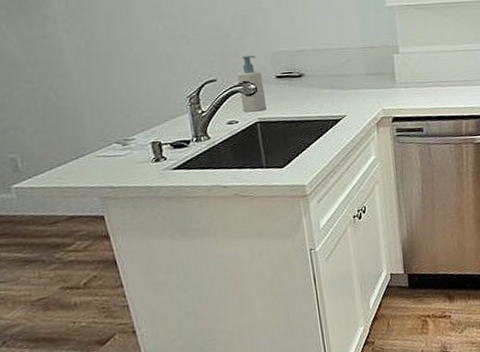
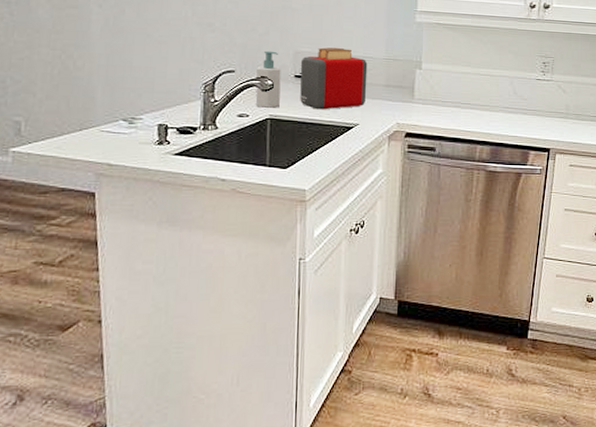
toaster: none [279,42,349,107] -> present [300,47,368,110]

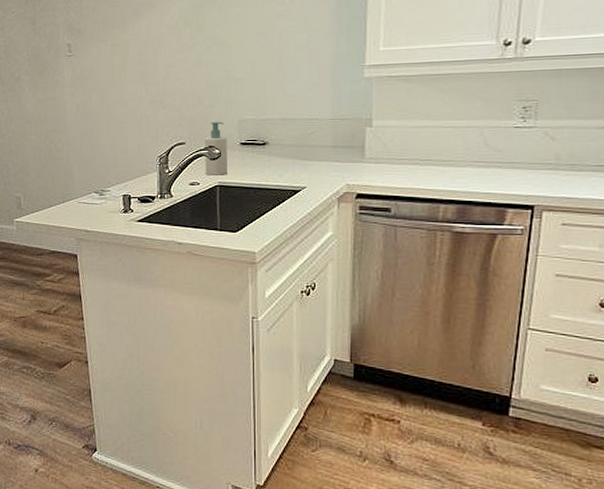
toaster: present [300,47,368,110] -> none [245,112,313,175]

